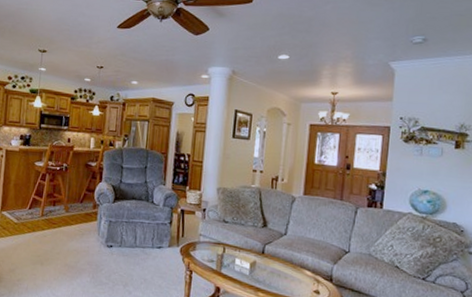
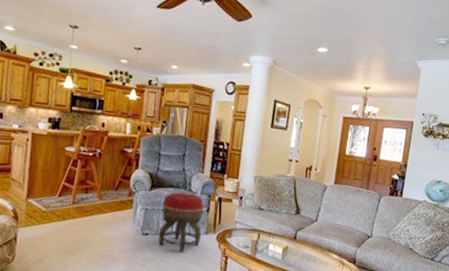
footstool: none [122,204,167,265] -> present [158,192,204,252]

